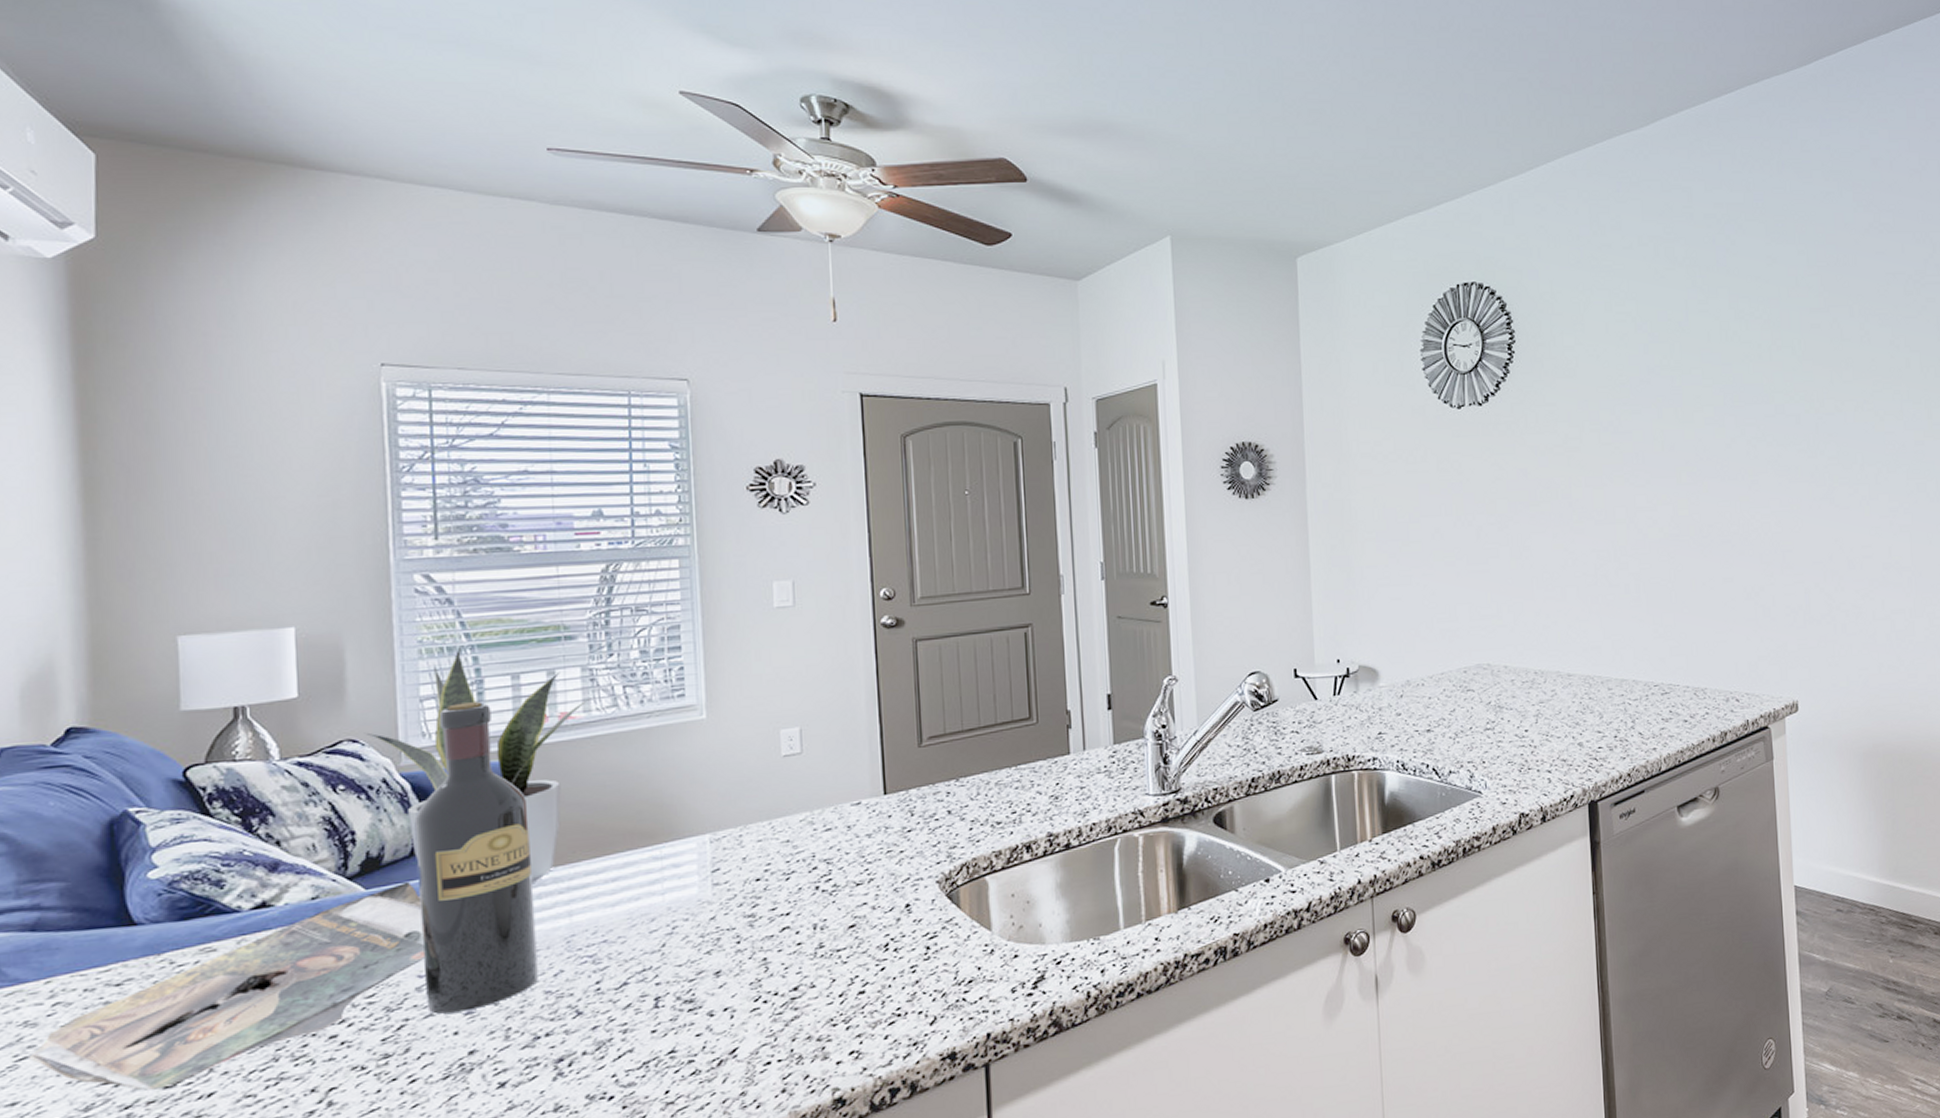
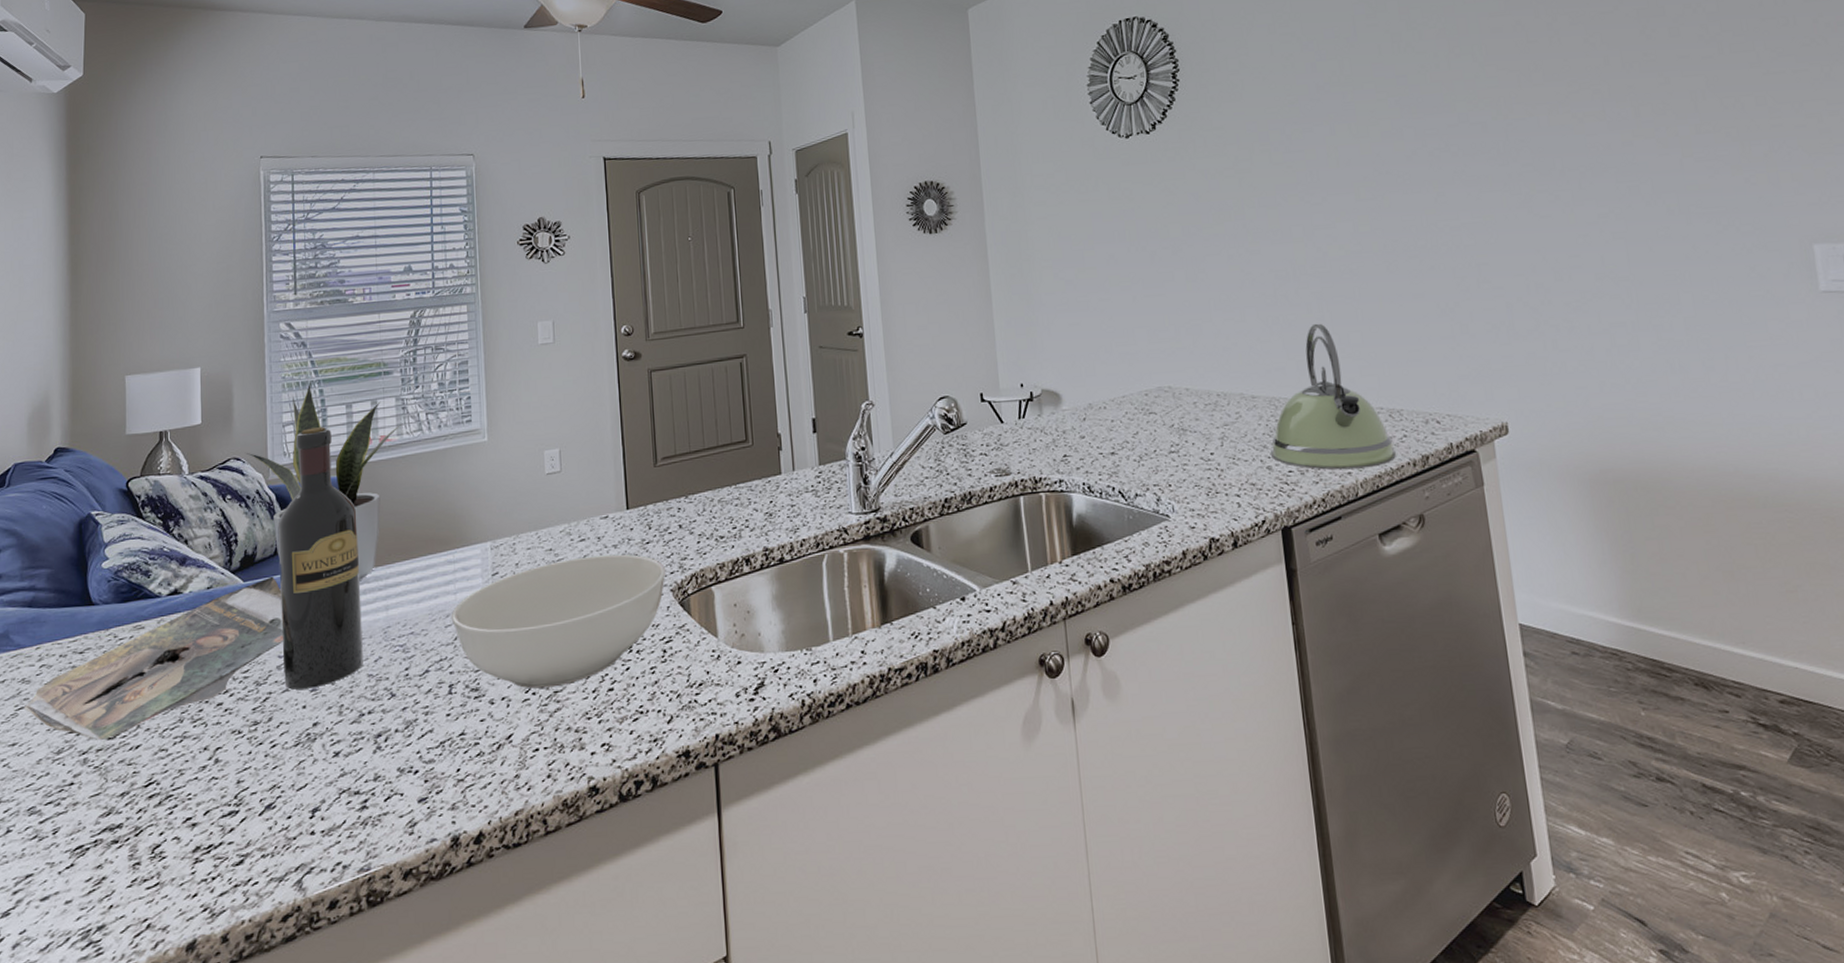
bowl: none [657,844,932,997] -> present [451,554,666,689]
kettle: none [1583,603,1699,747] -> present [1271,323,1397,471]

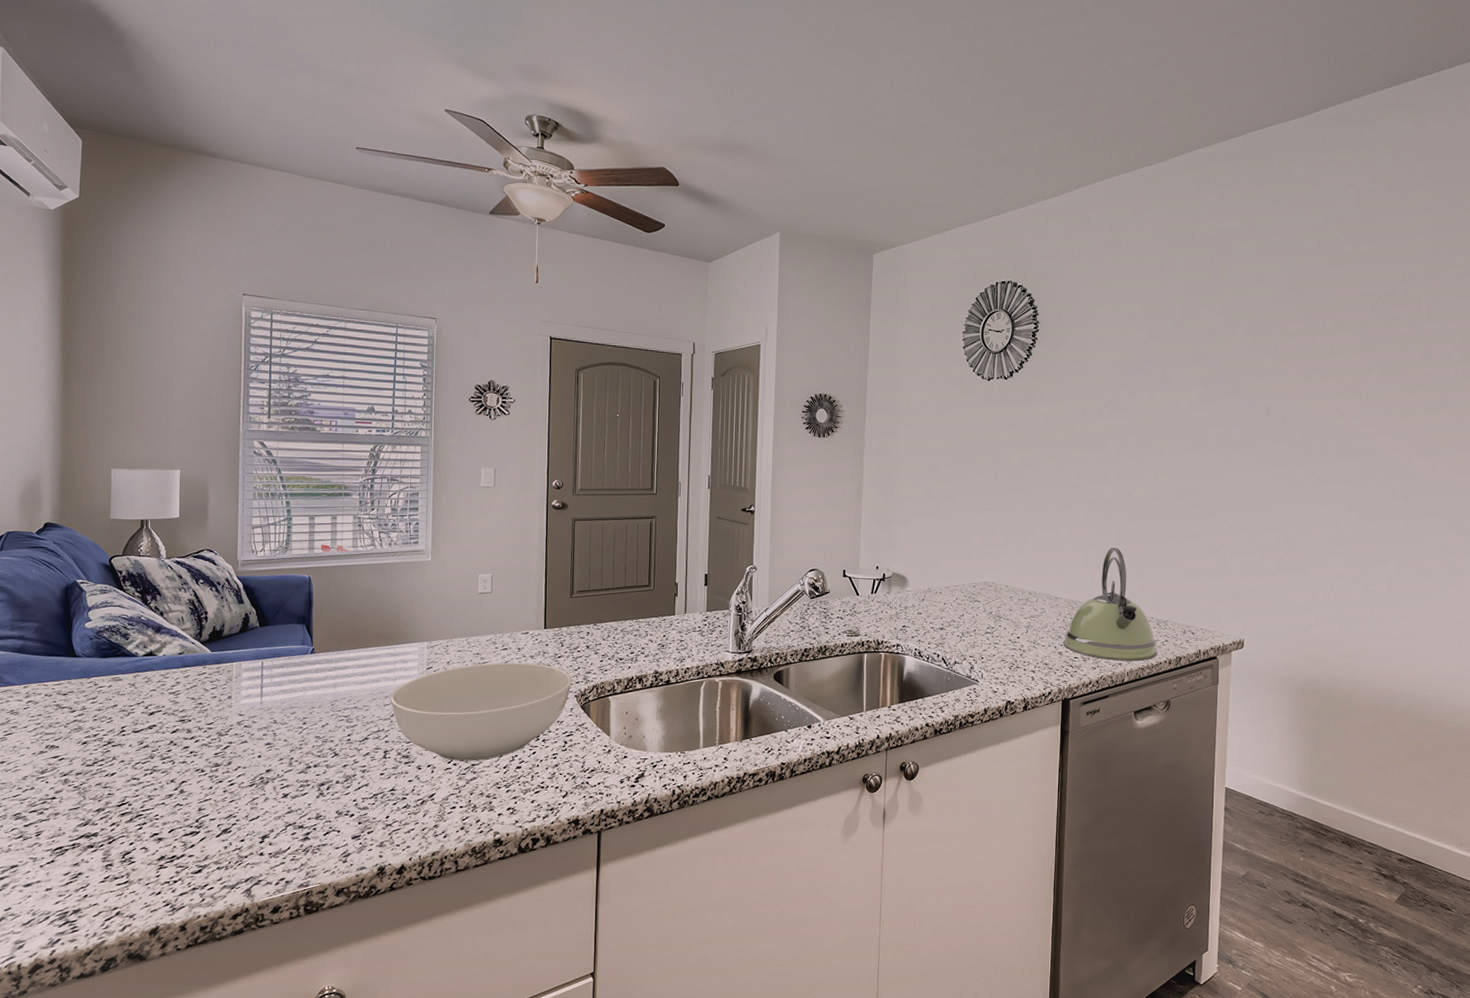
magazine: present [25,576,283,740] -> none [13,650,245,766]
potted plant: present [244,380,403,580] -> none [217,493,358,661]
wine bottle: present [277,427,363,690] -> none [243,532,314,742]

